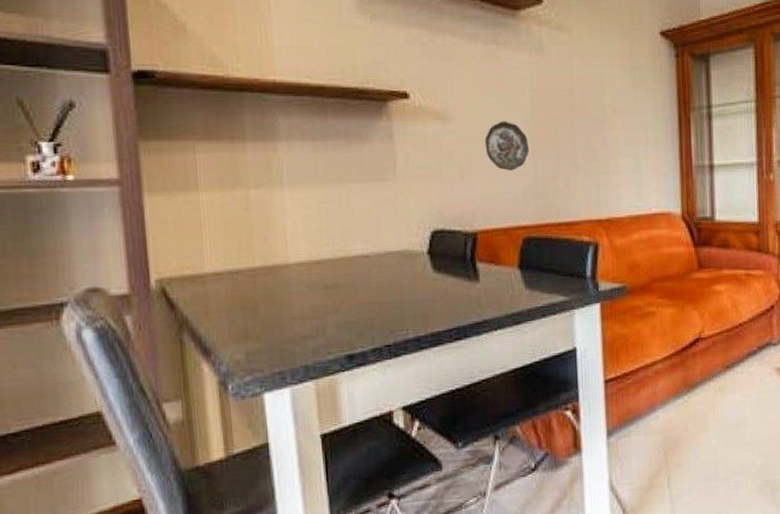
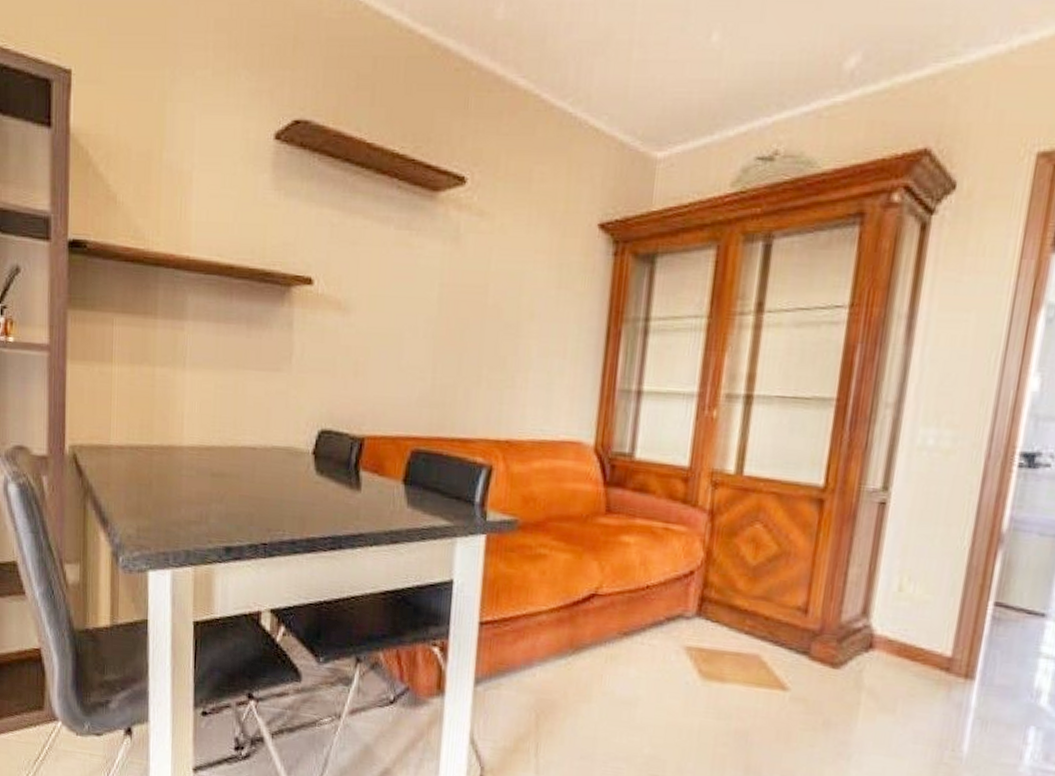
decorative plate: present [484,121,529,171] -> none [383,317,431,374]

